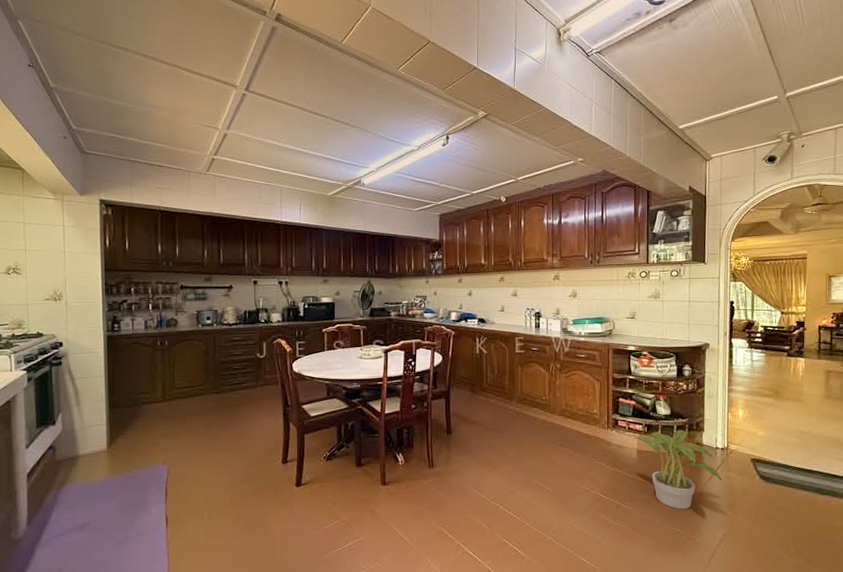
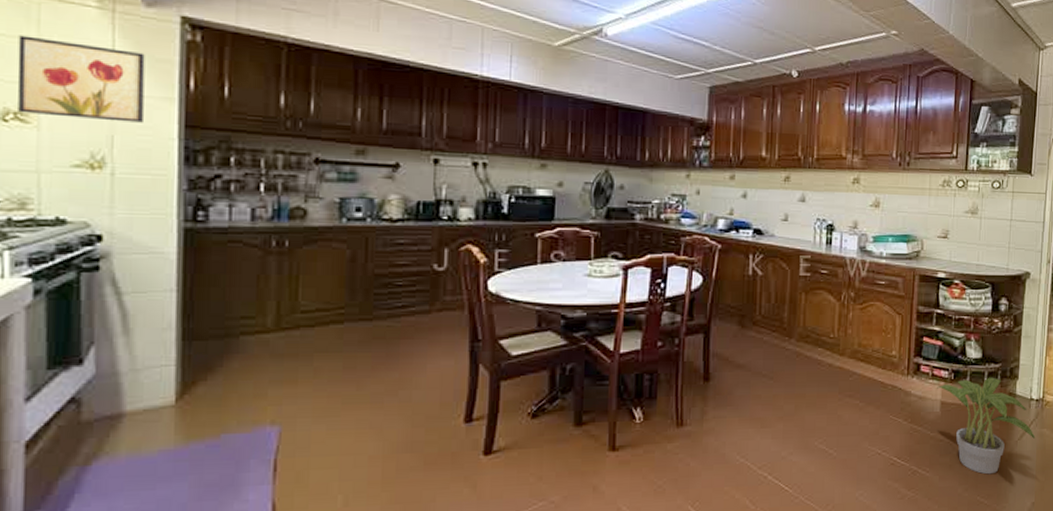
wall art: none [14,220,81,270] -> present [17,35,145,123]

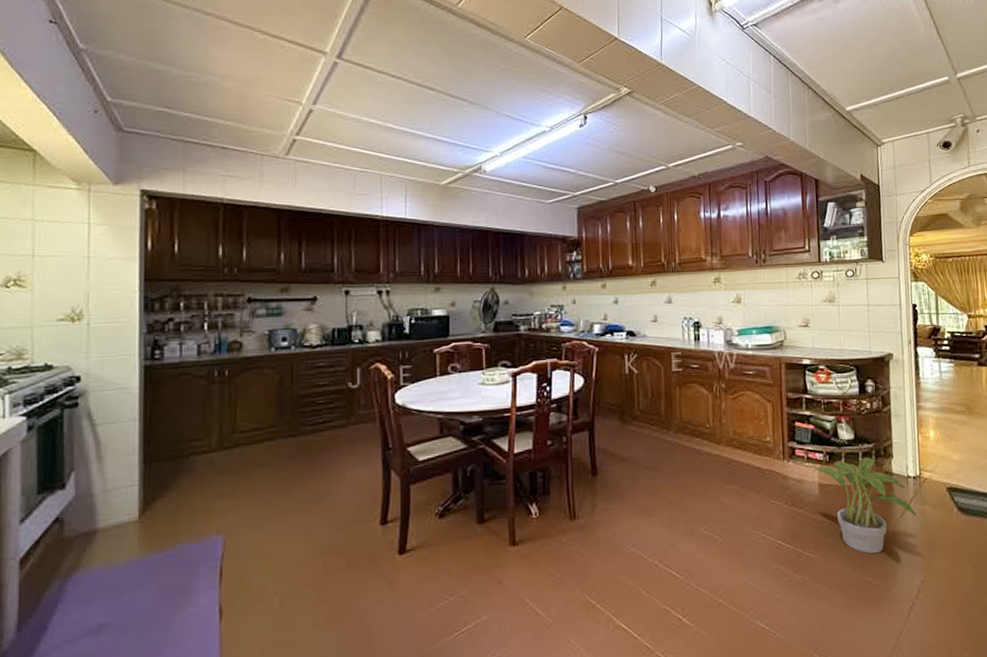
wall art: present [17,35,145,123] -> none [16,217,113,281]

